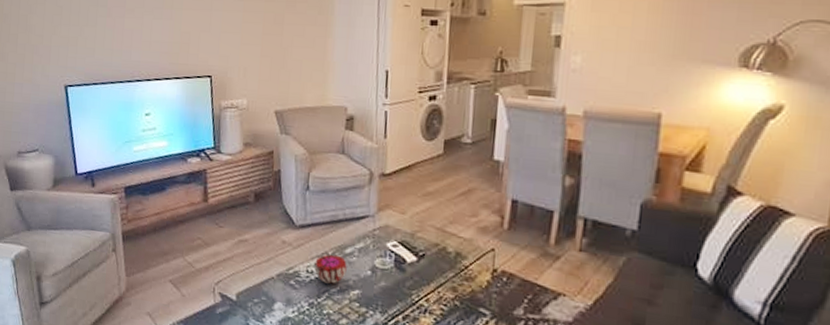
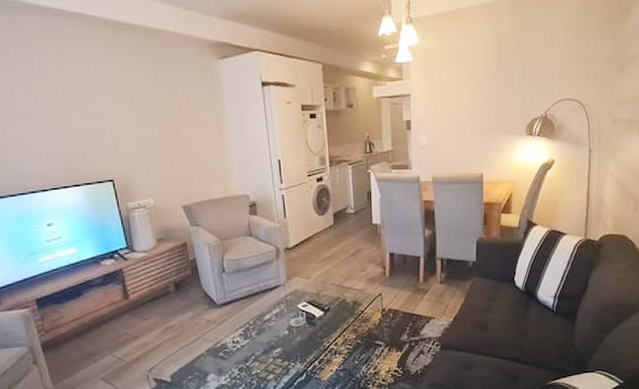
decorative bowl: present [314,254,347,284] -> none [239,323,268,349]

